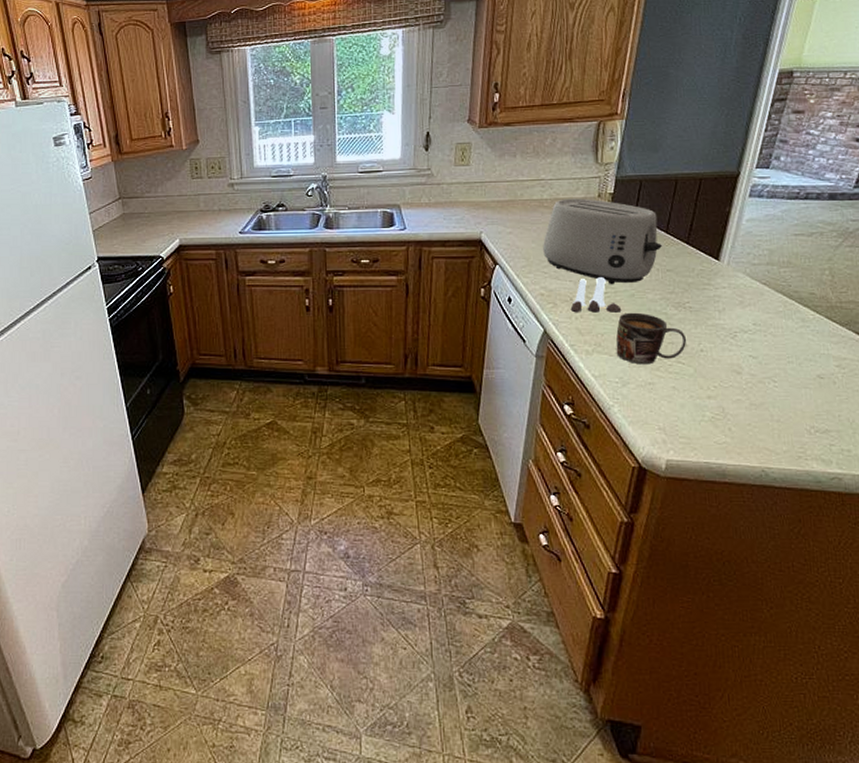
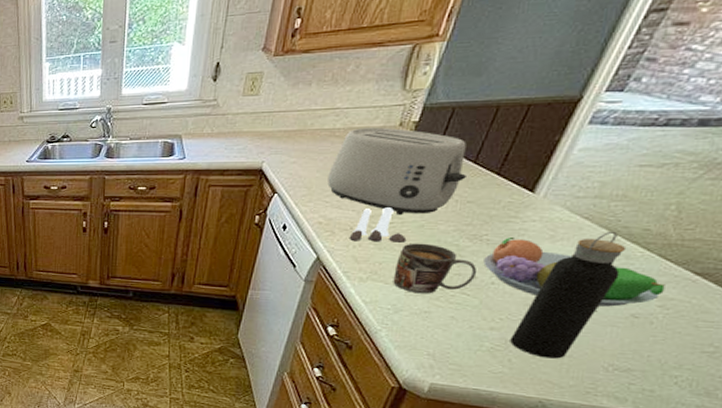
fruit bowl: none [690,303,838,369] -> present [483,236,665,307]
water bottle: none [726,295,801,424] -> present [510,231,625,359]

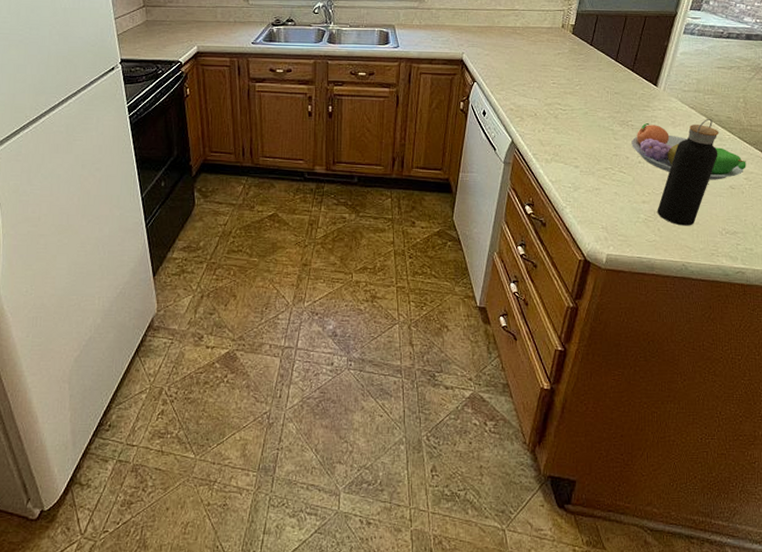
toaster: present [327,127,467,216] -> none [514,27,612,104]
salt and pepper shaker set: present [349,207,407,243] -> none [534,96,577,127]
mug: present [393,243,477,294] -> none [570,128,628,173]

